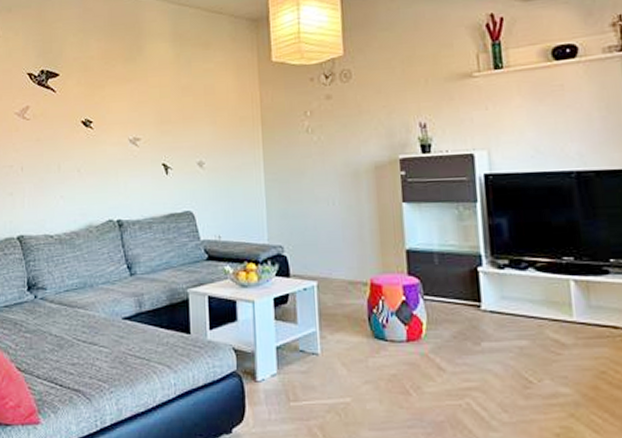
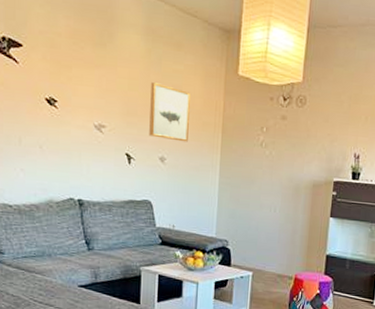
wall art: none [183,85,226,142] -> present [149,82,190,142]

